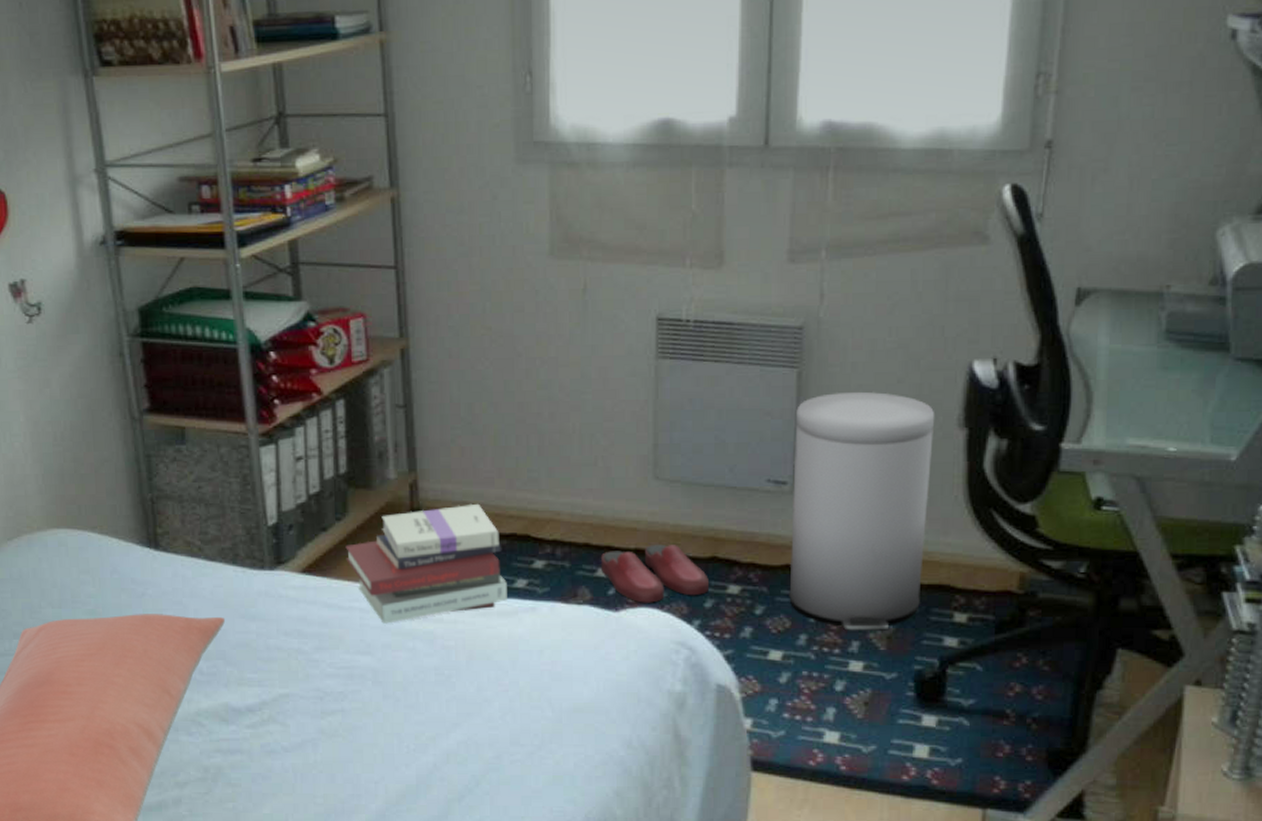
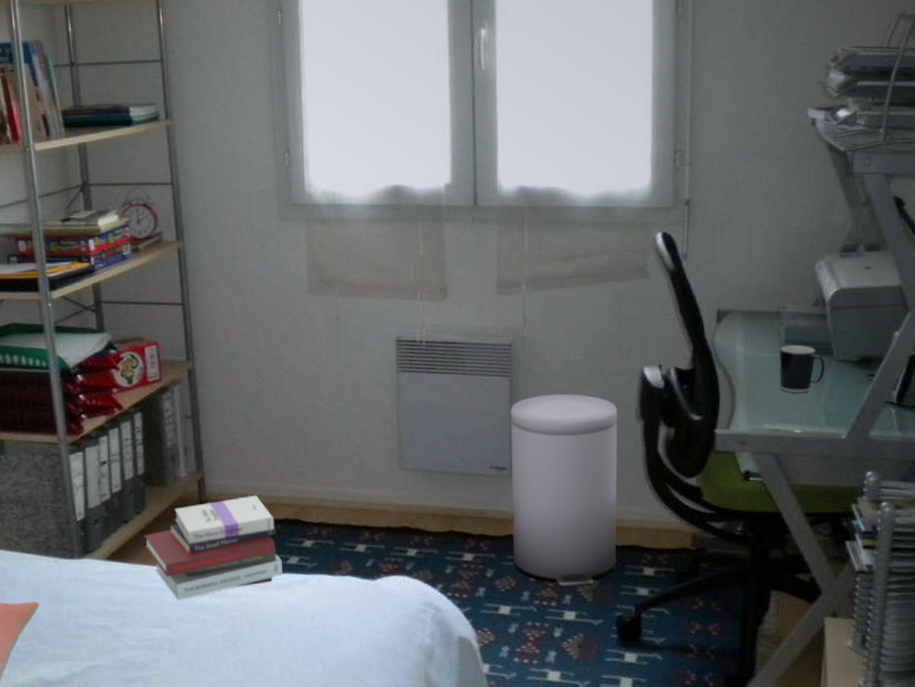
alarm clock: none [322,120,369,187] -> present [120,188,159,241]
slippers: present [601,544,709,603] -> none [359,522,448,572]
mug: none [1154,336,1218,400] -> present [779,344,826,393]

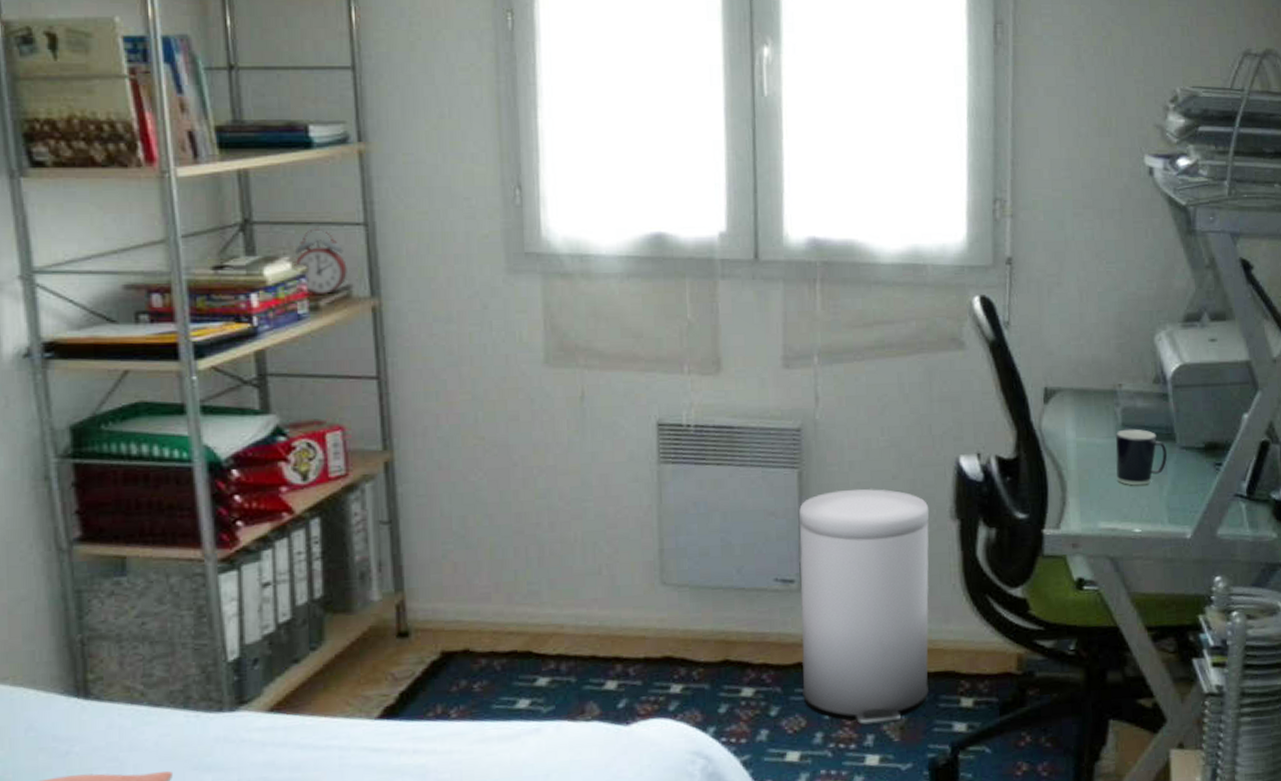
books: present [144,495,283,600] -> none [321,621,509,761]

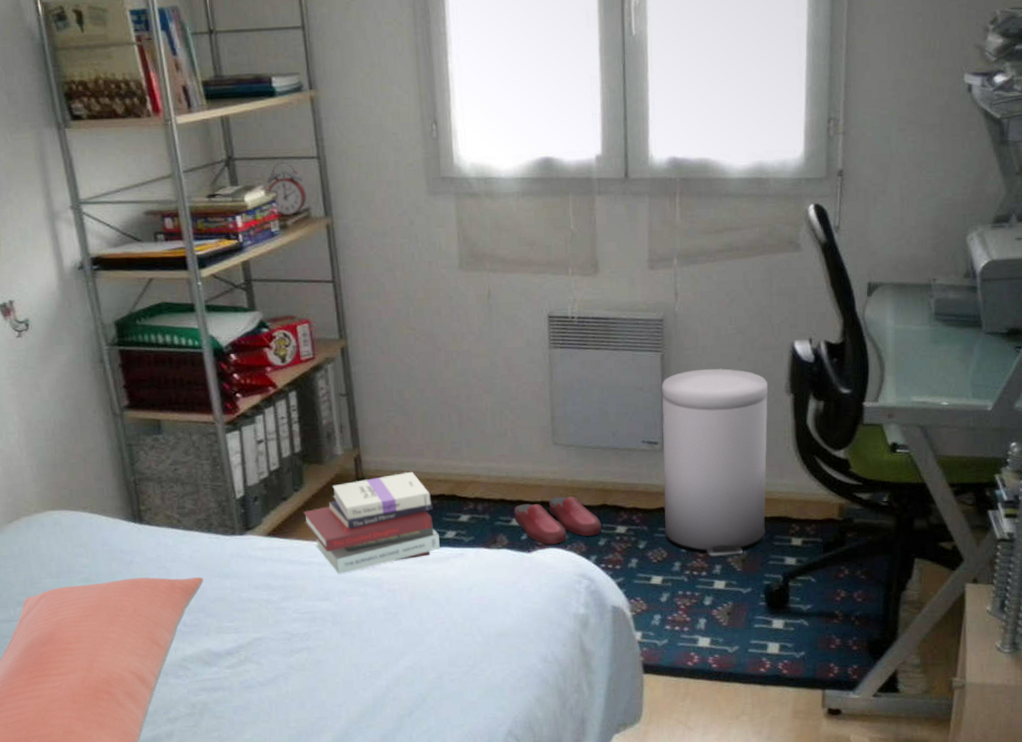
books: none [321,621,509,761] -> present [303,471,440,574]
slippers: none [609,651,722,714] -> present [514,496,601,545]
mug: present [1115,428,1168,486] -> none [928,317,974,366]

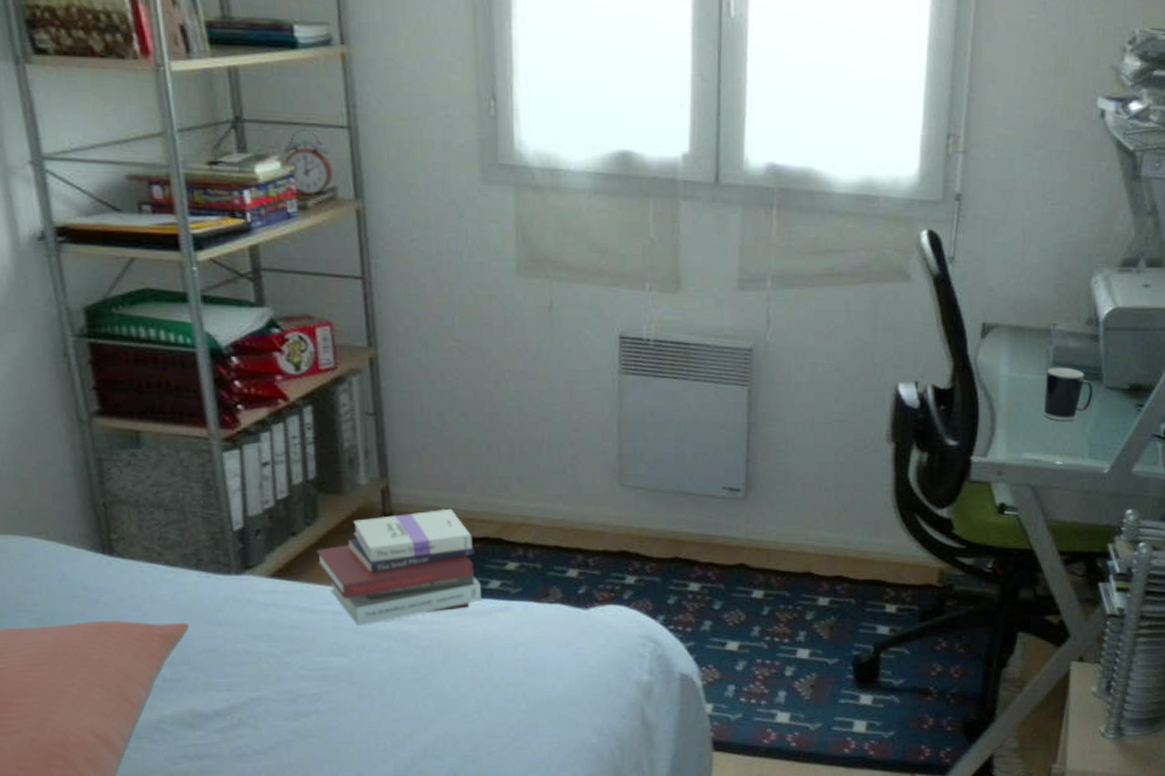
slippers: present [514,496,601,545] -> none [571,546,671,601]
pedal bin: present [662,368,768,557] -> none [743,408,867,623]
mug: none [928,317,974,366] -> present [1044,367,1094,421]

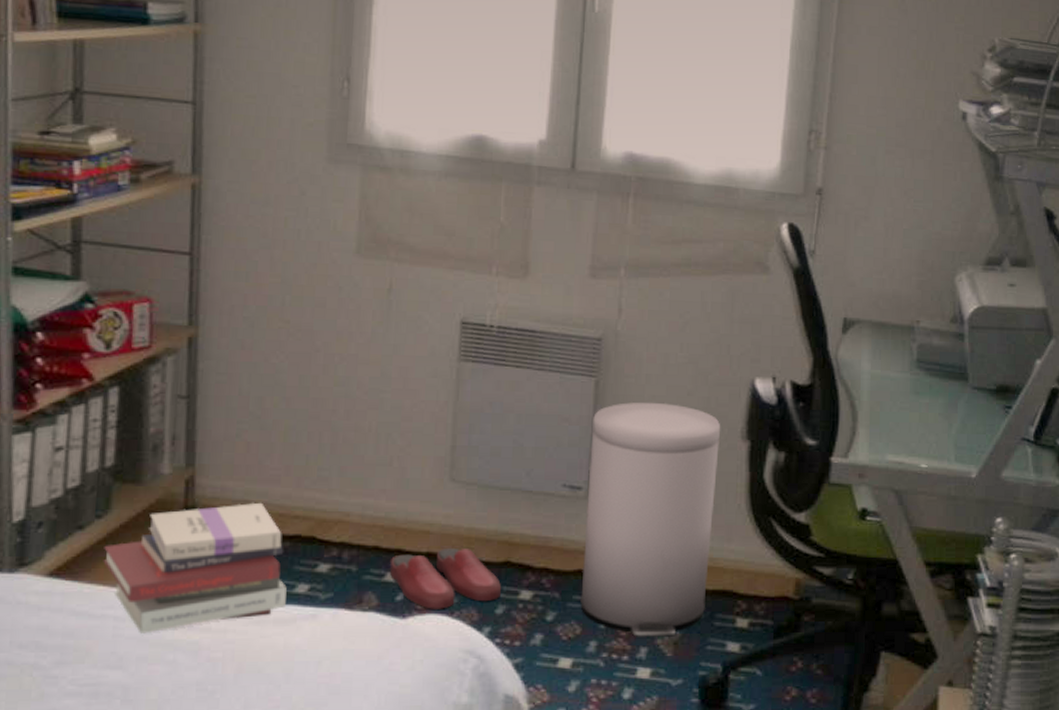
alarm clock: present [283,129,333,196] -> none [120,102,171,170]
slippers: none [571,546,671,601] -> present [390,547,501,609]
pedal bin: none [743,408,867,623] -> present [580,402,721,638]
mug: present [1044,367,1094,421] -> none [908,365,959,422]

